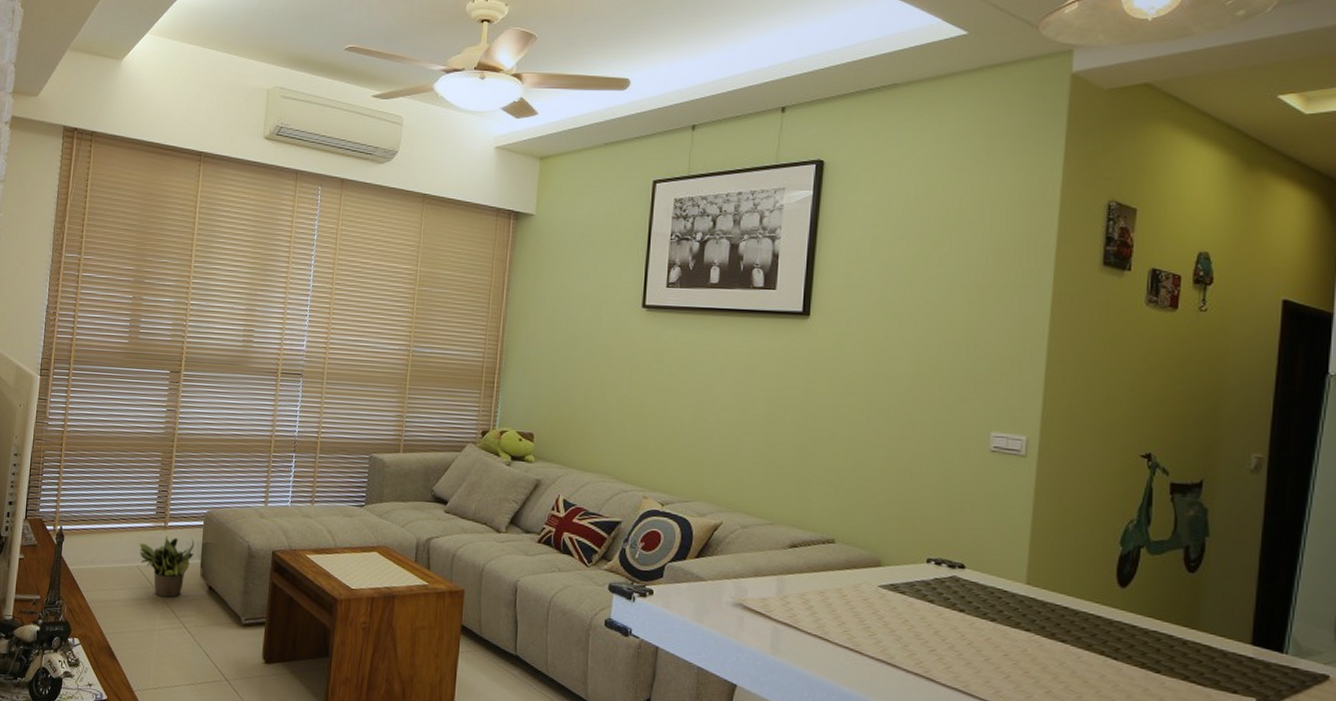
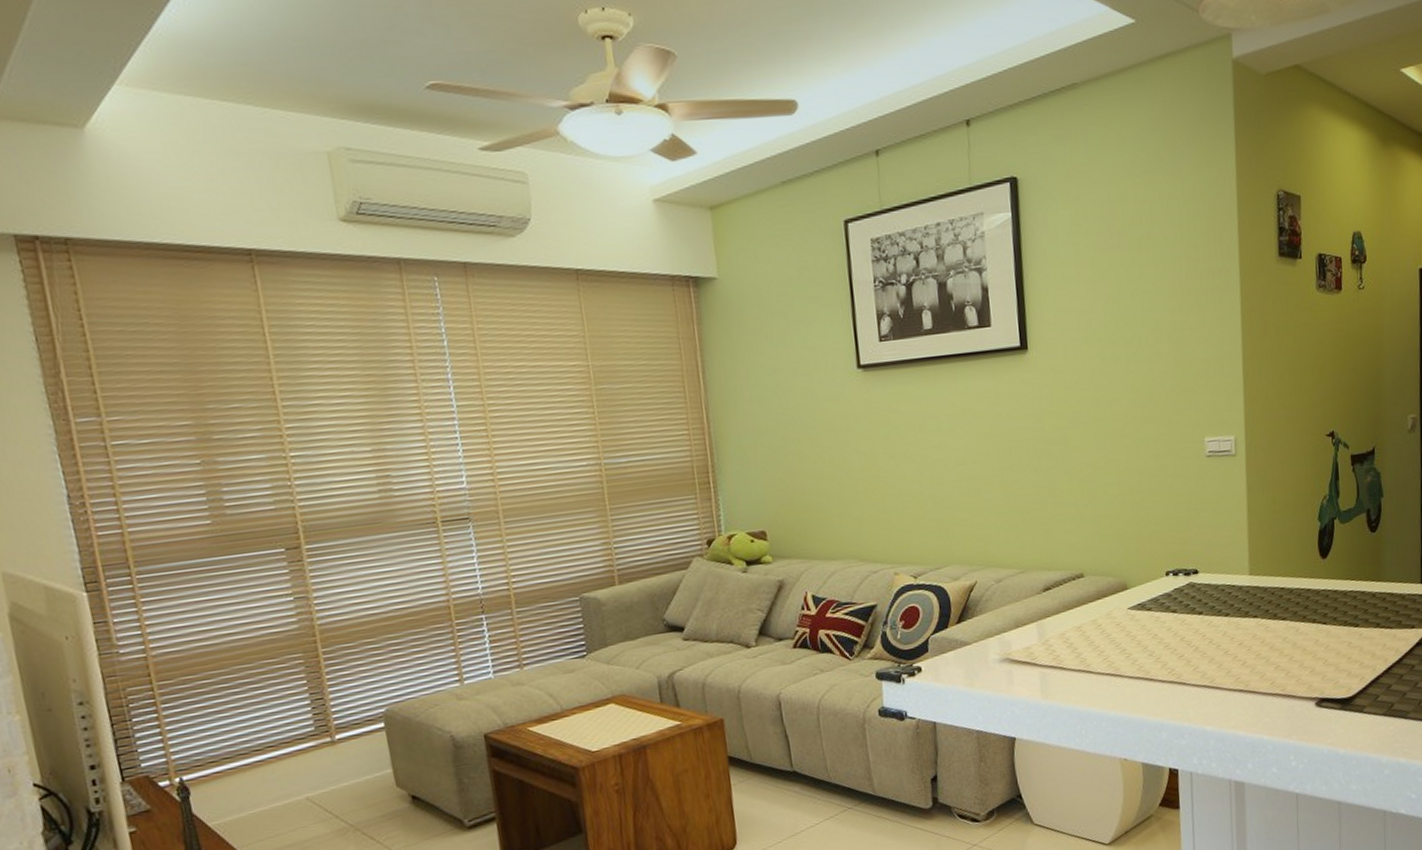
potted plant: present [139,535,195,598] -> none [301,746,382,826]

